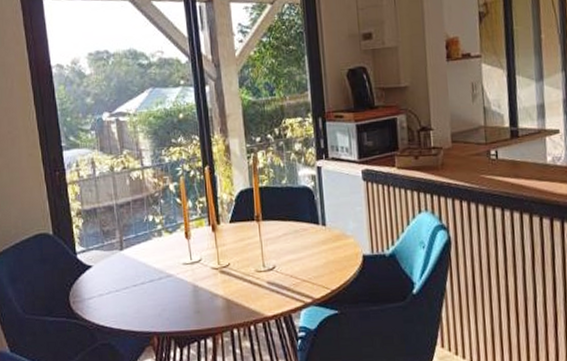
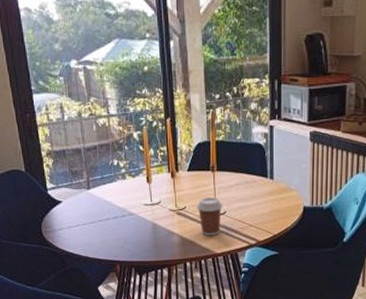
coffee cup: none [241,251,271,297] -> present [196,197,223,236]

